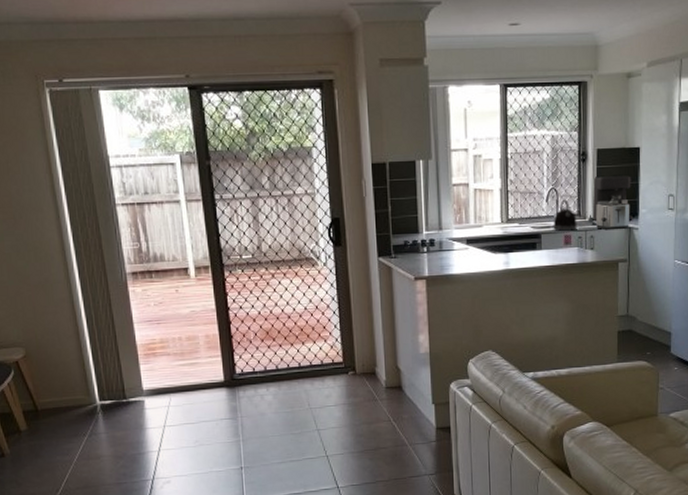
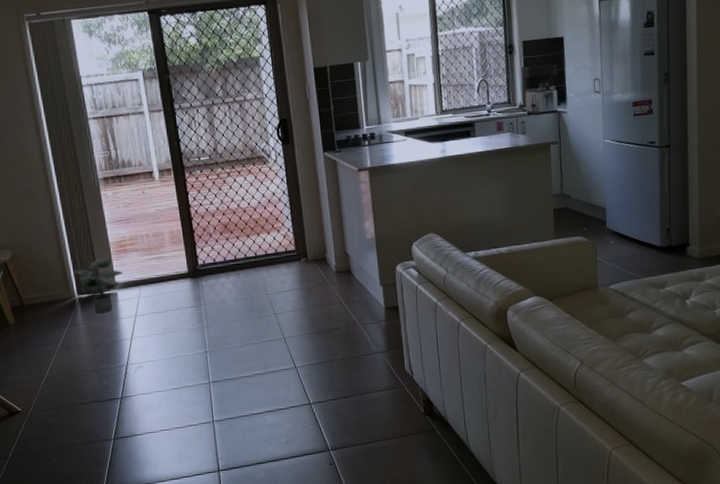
potted plant: none [95,361,152,422] -> present [73,258,124,314]
kettle: present [553,199,577,231] -> none [485,89,508,119]

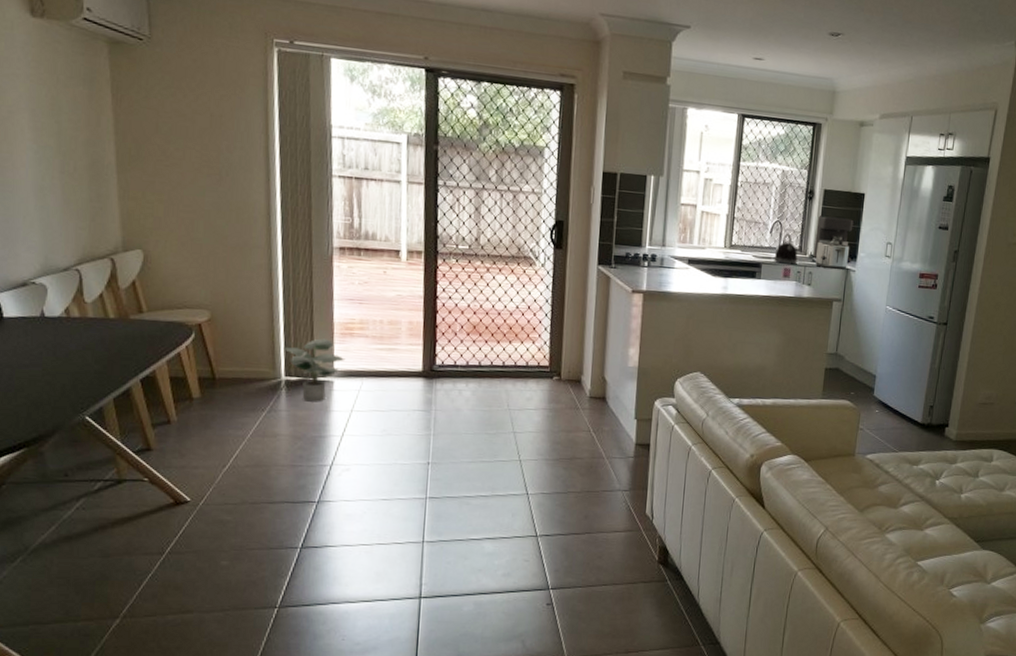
kettle: none [485,89,508,119] -> present [774,233,798,264]

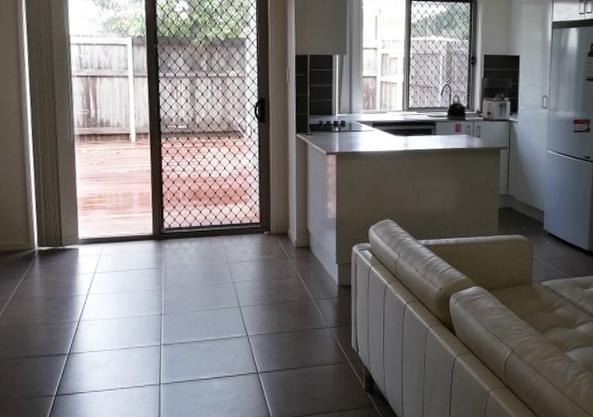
potted plant: present [284,338,346,402] -> none [36,212,88,267]

